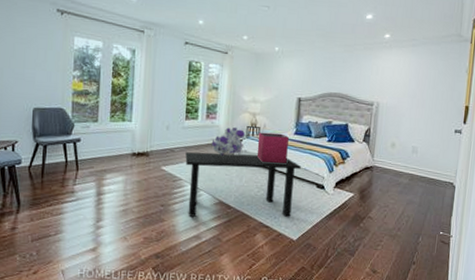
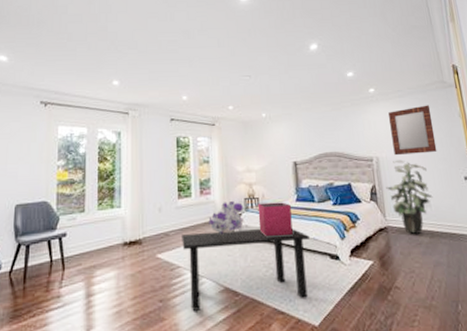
indoor plant: none [380,107,422,175] -> present [386,159,433,234]
home mirror: none [395,57,441,104] -> present [388,105,437,156]

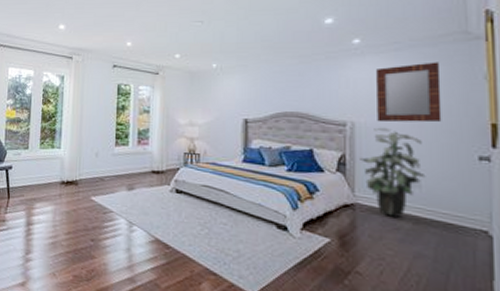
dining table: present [182,229,309,311] -> none [116,181,254,264]
bouquet: present [208,200,244,234] -> none [144,153,183,186]
storage bin: present [257,202,293,236] -> none [197,159,236,197]

